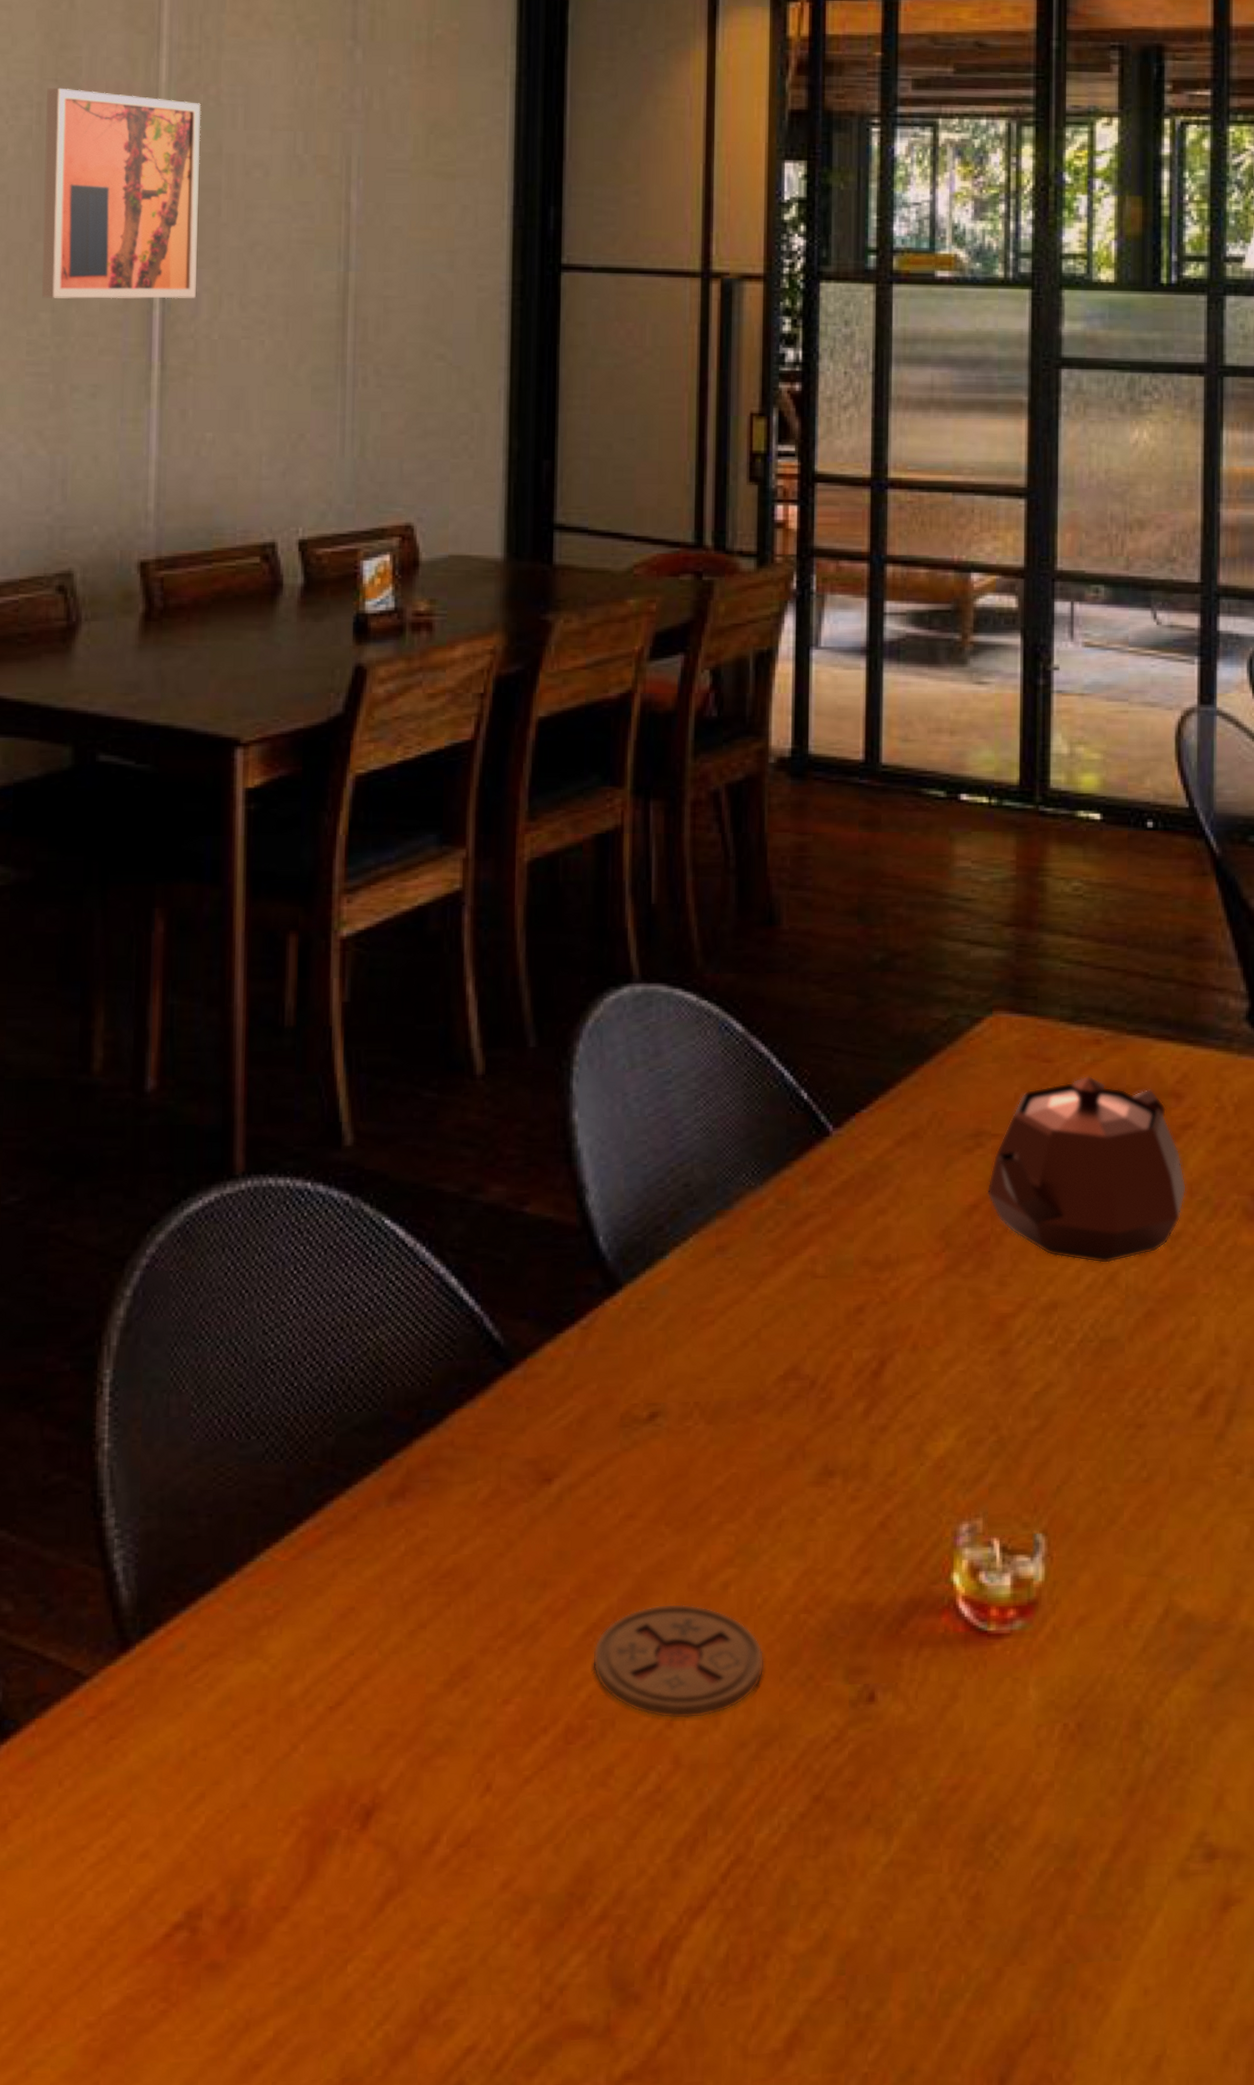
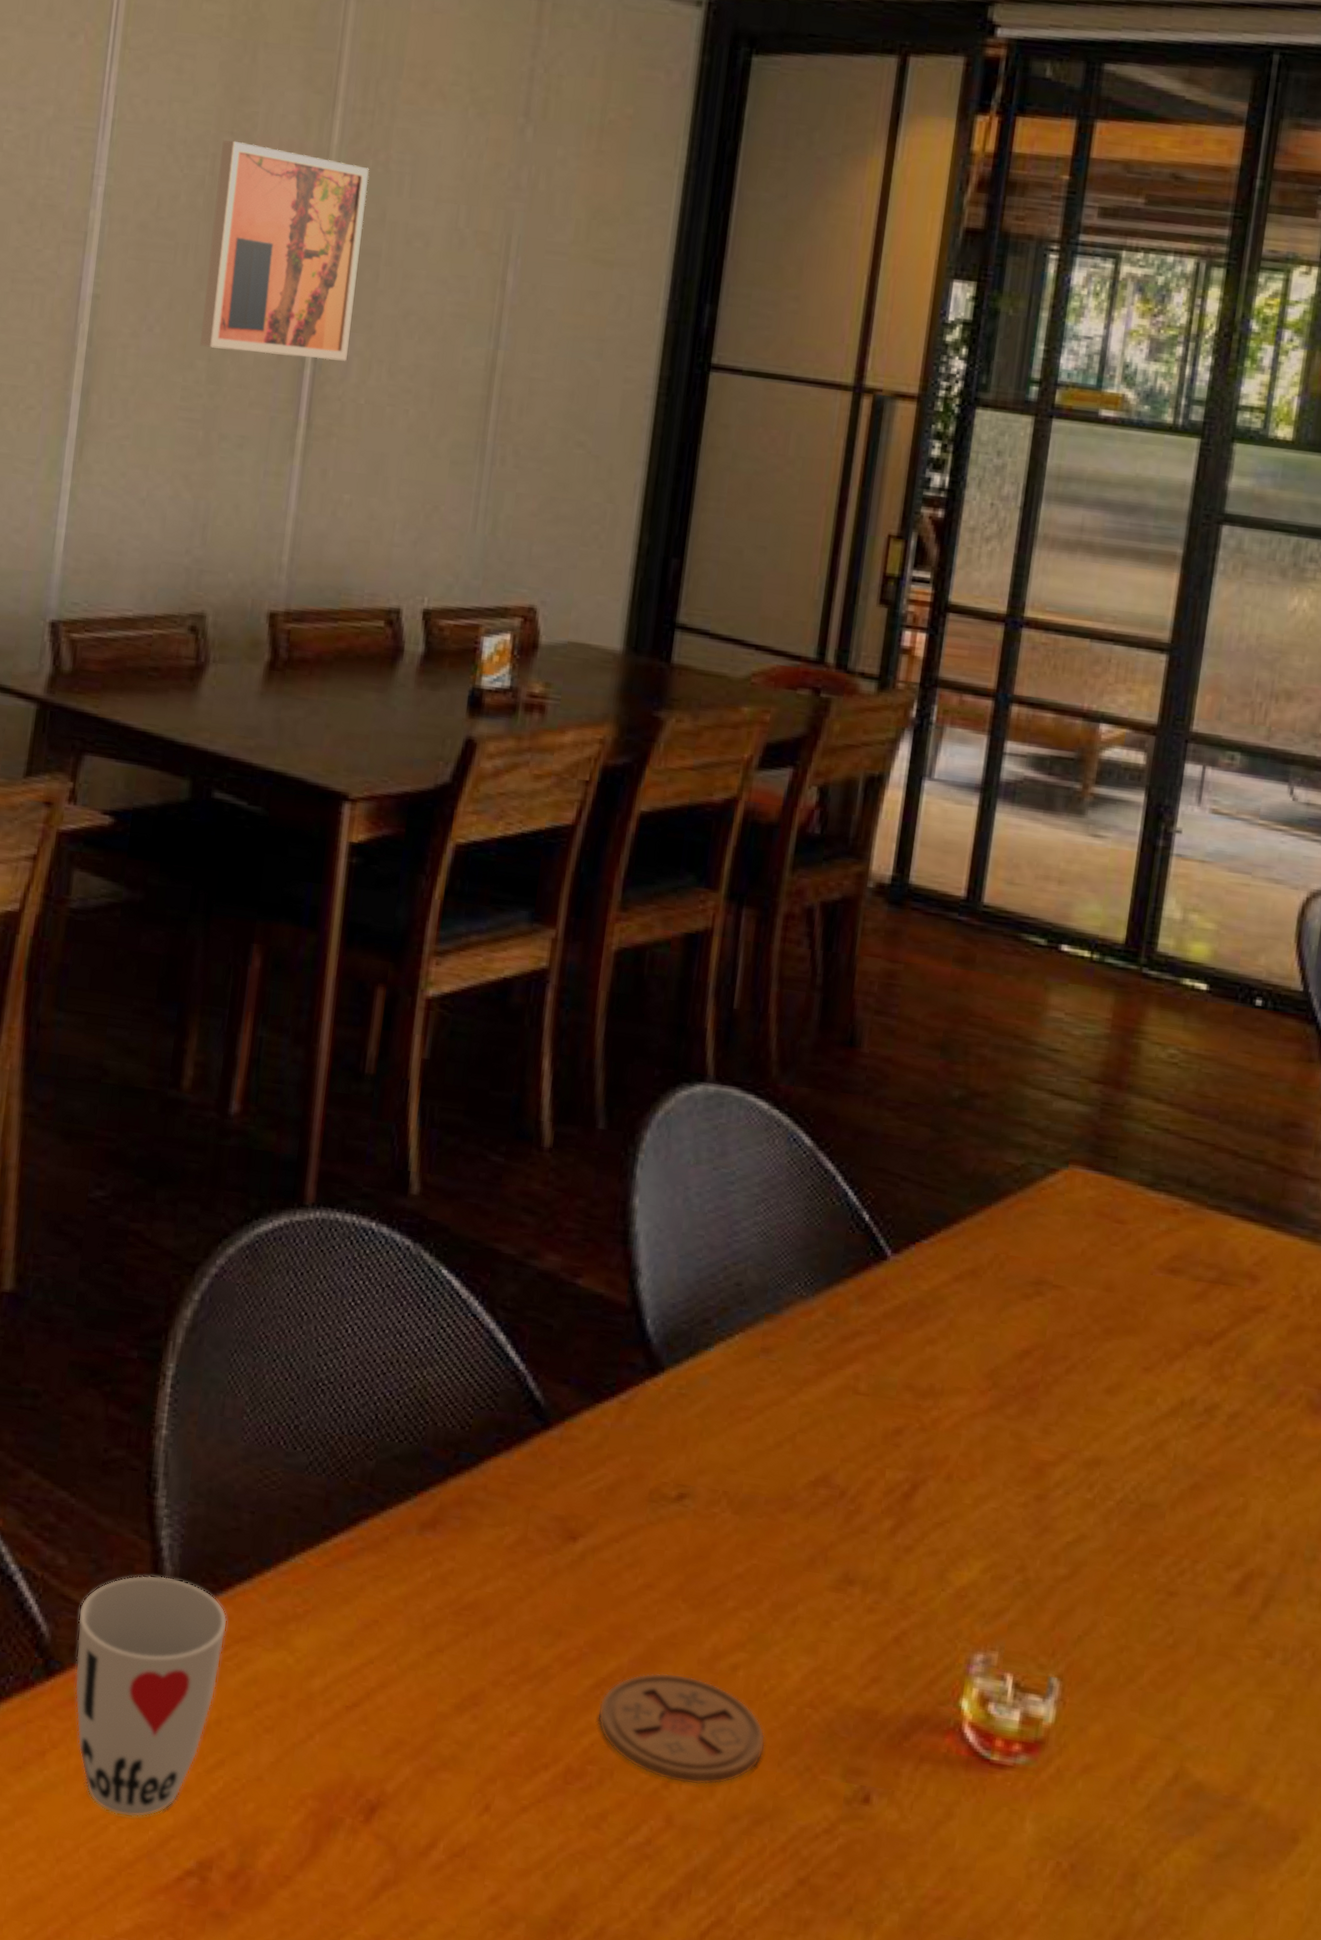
cup: none [30,1603,194,1879] -> present [74,1575,228,1818]
teapot: present [986,1075,1186,1264] -> none [1040,1242,1251,1431]

